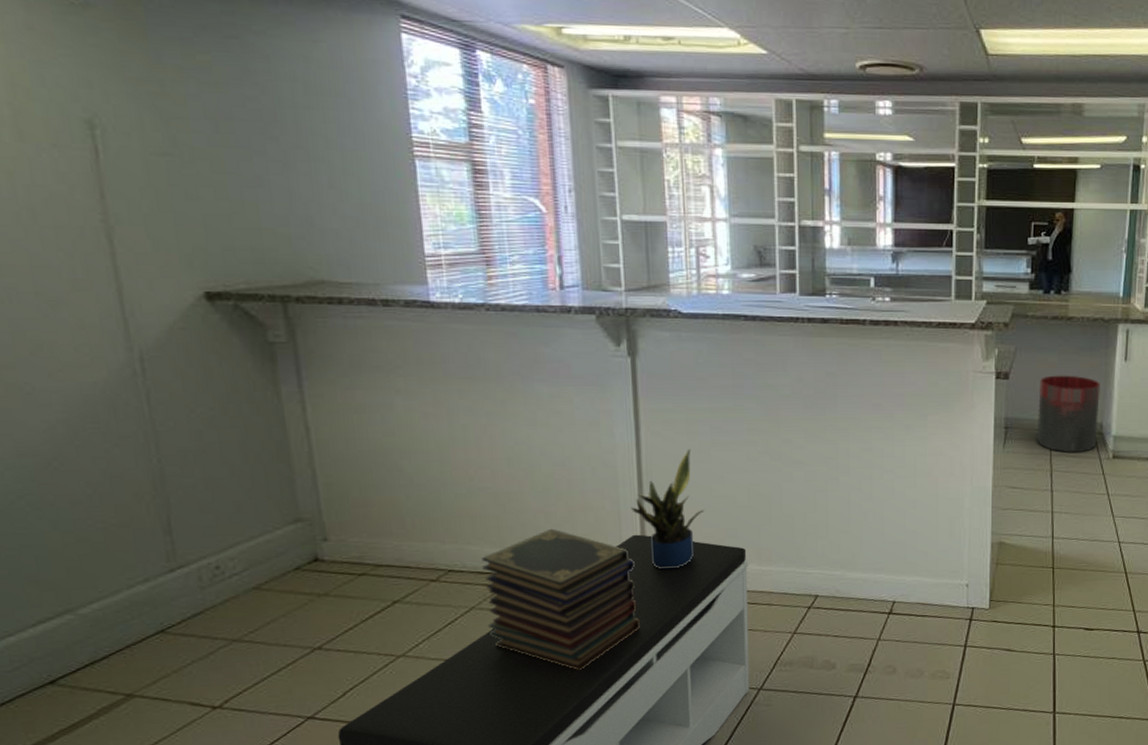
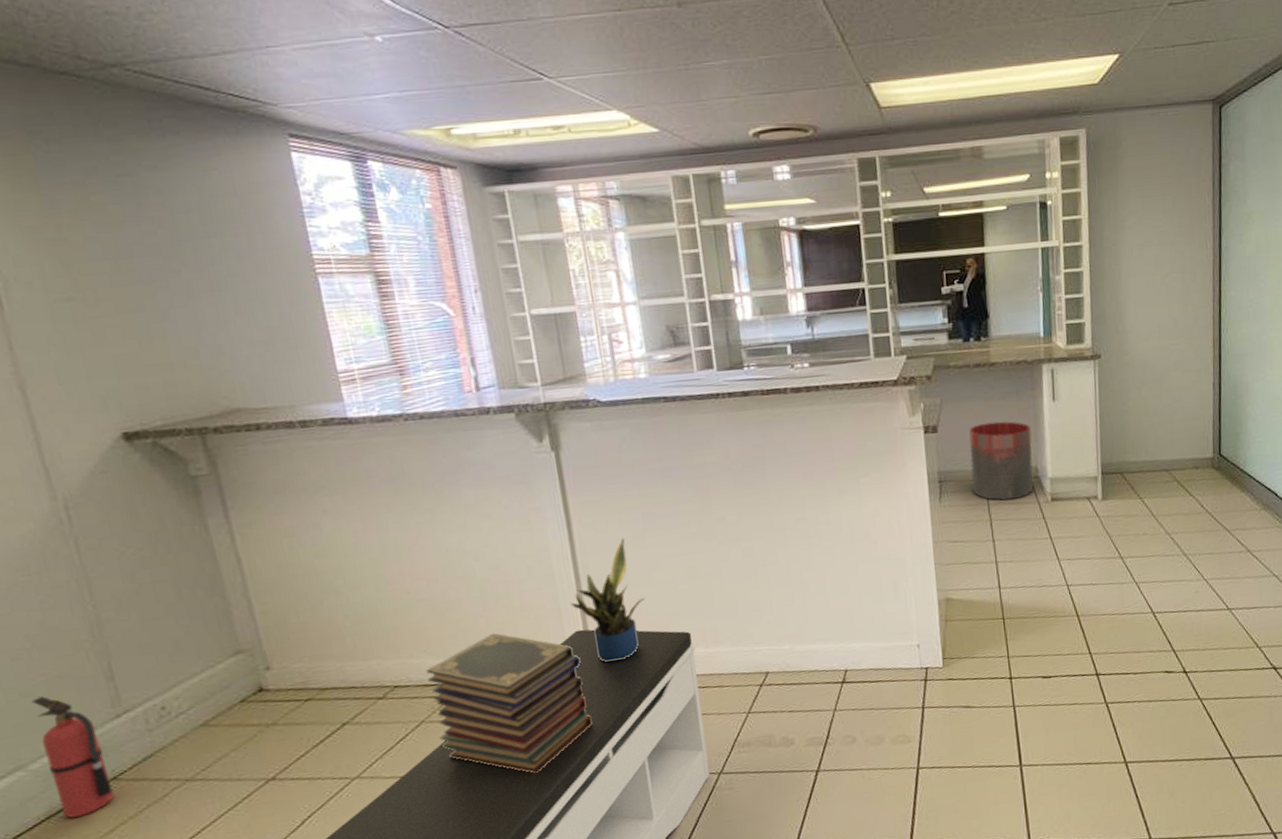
fire extinguisher: none [88,543,161,666] -> present [32,696,115,818]

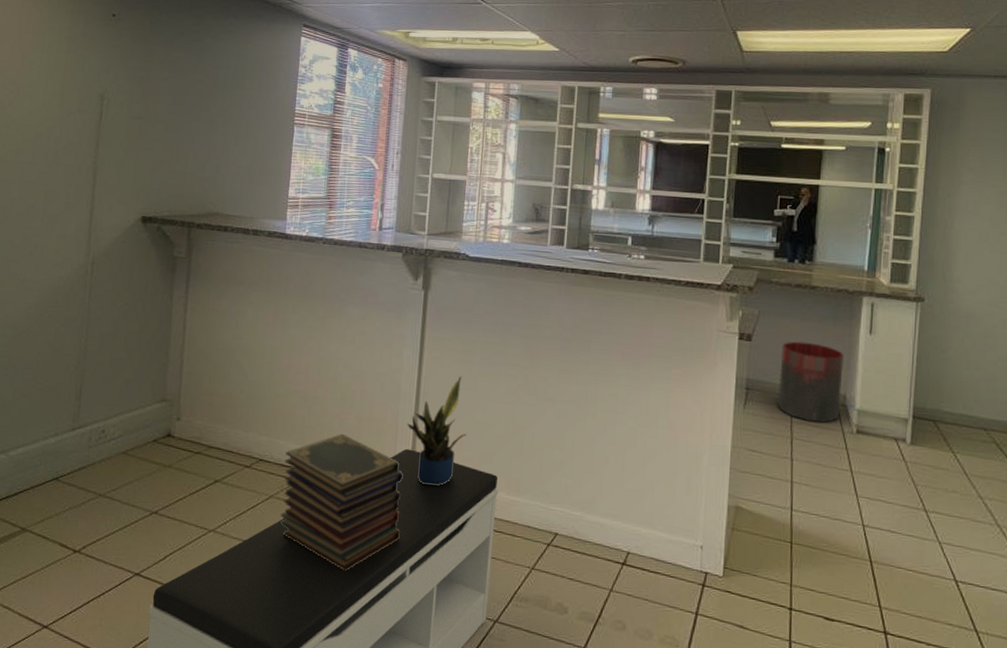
fire extinguisher: present [32,696,115,818] -> none [17,400,58,503]

